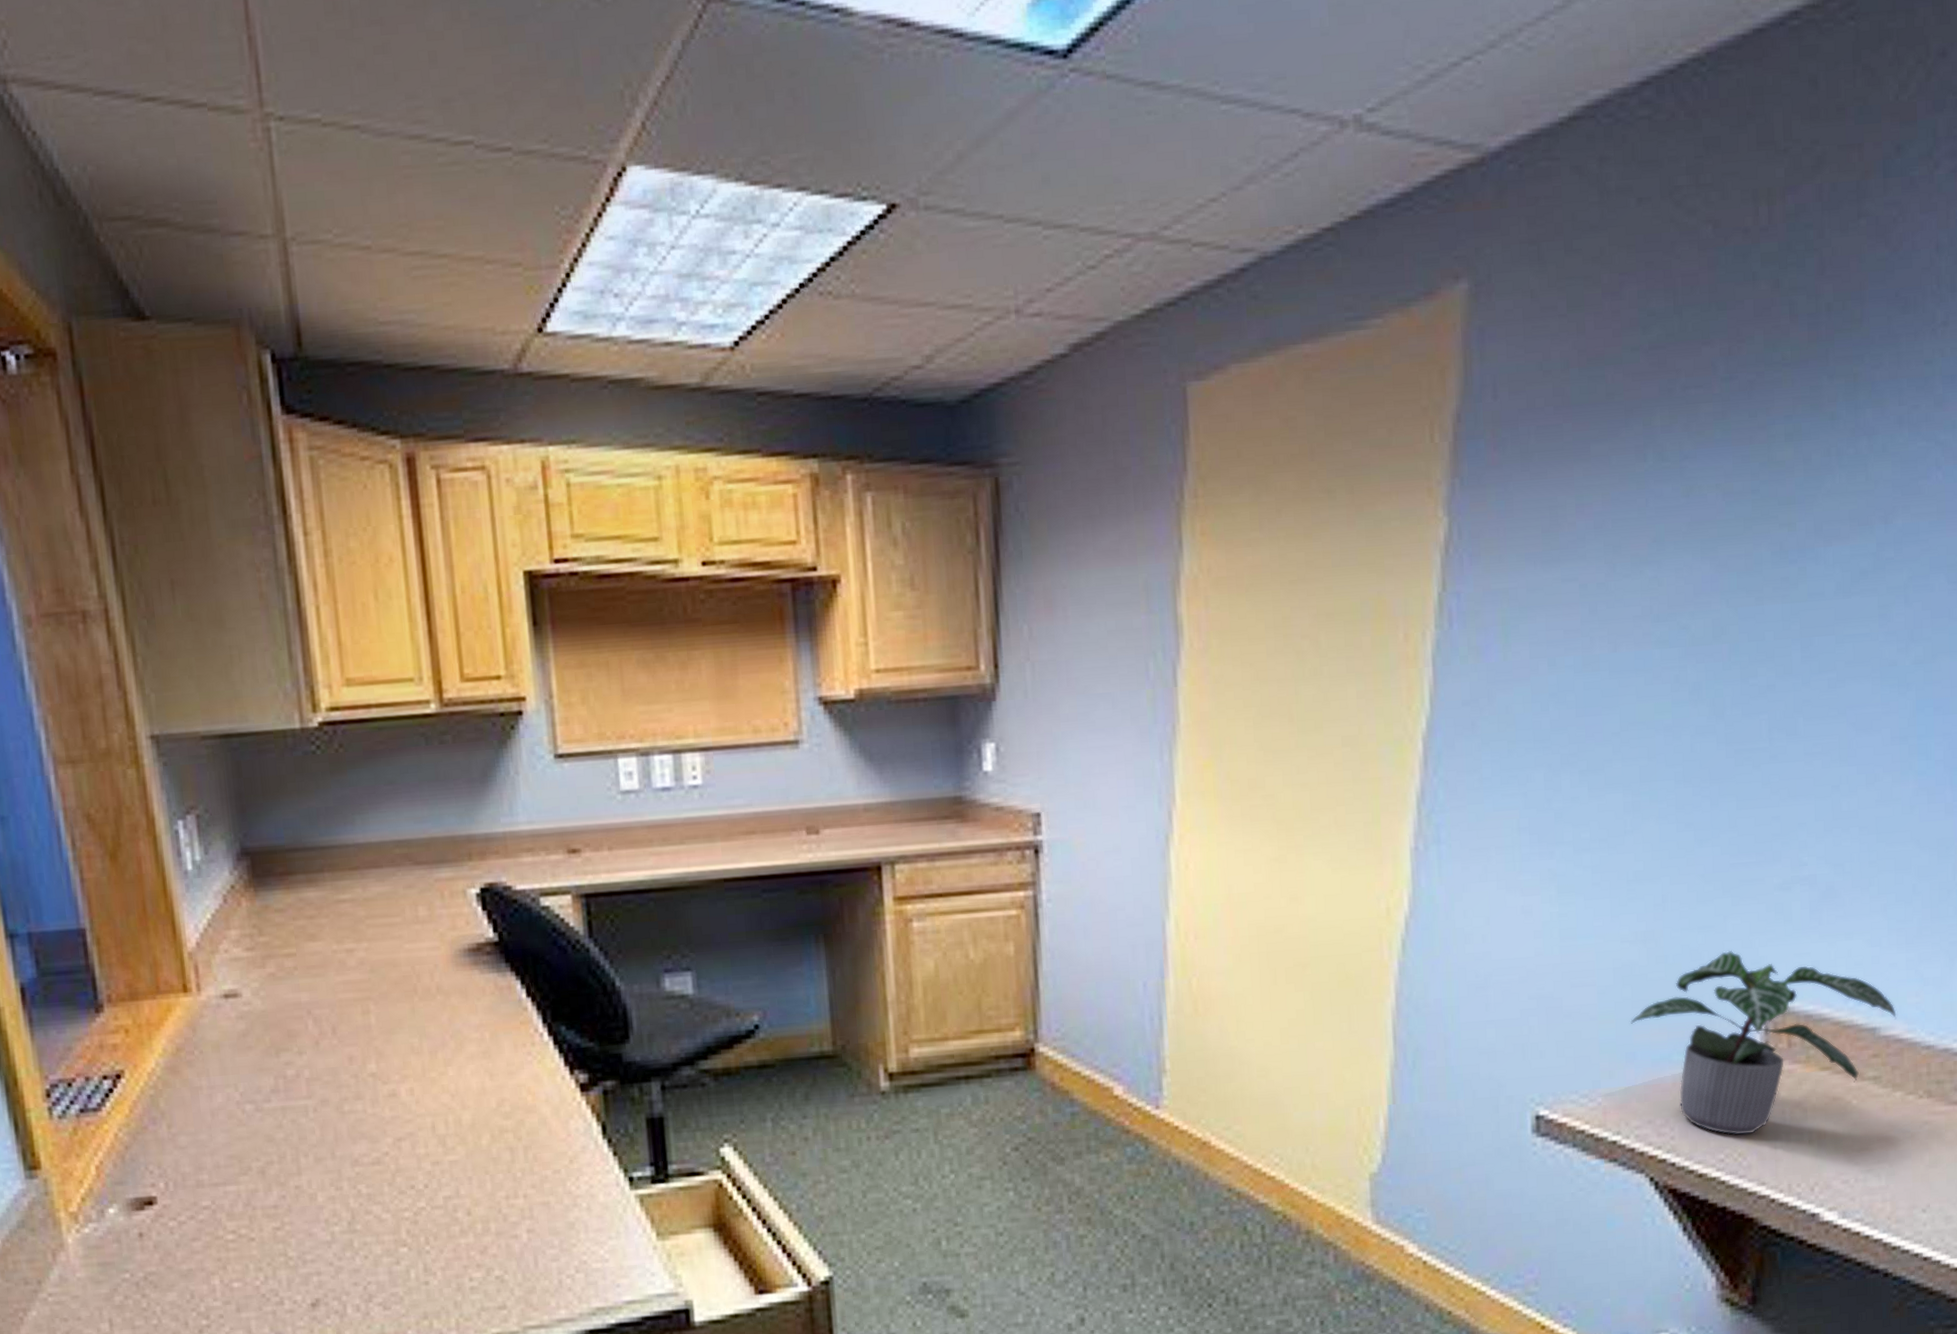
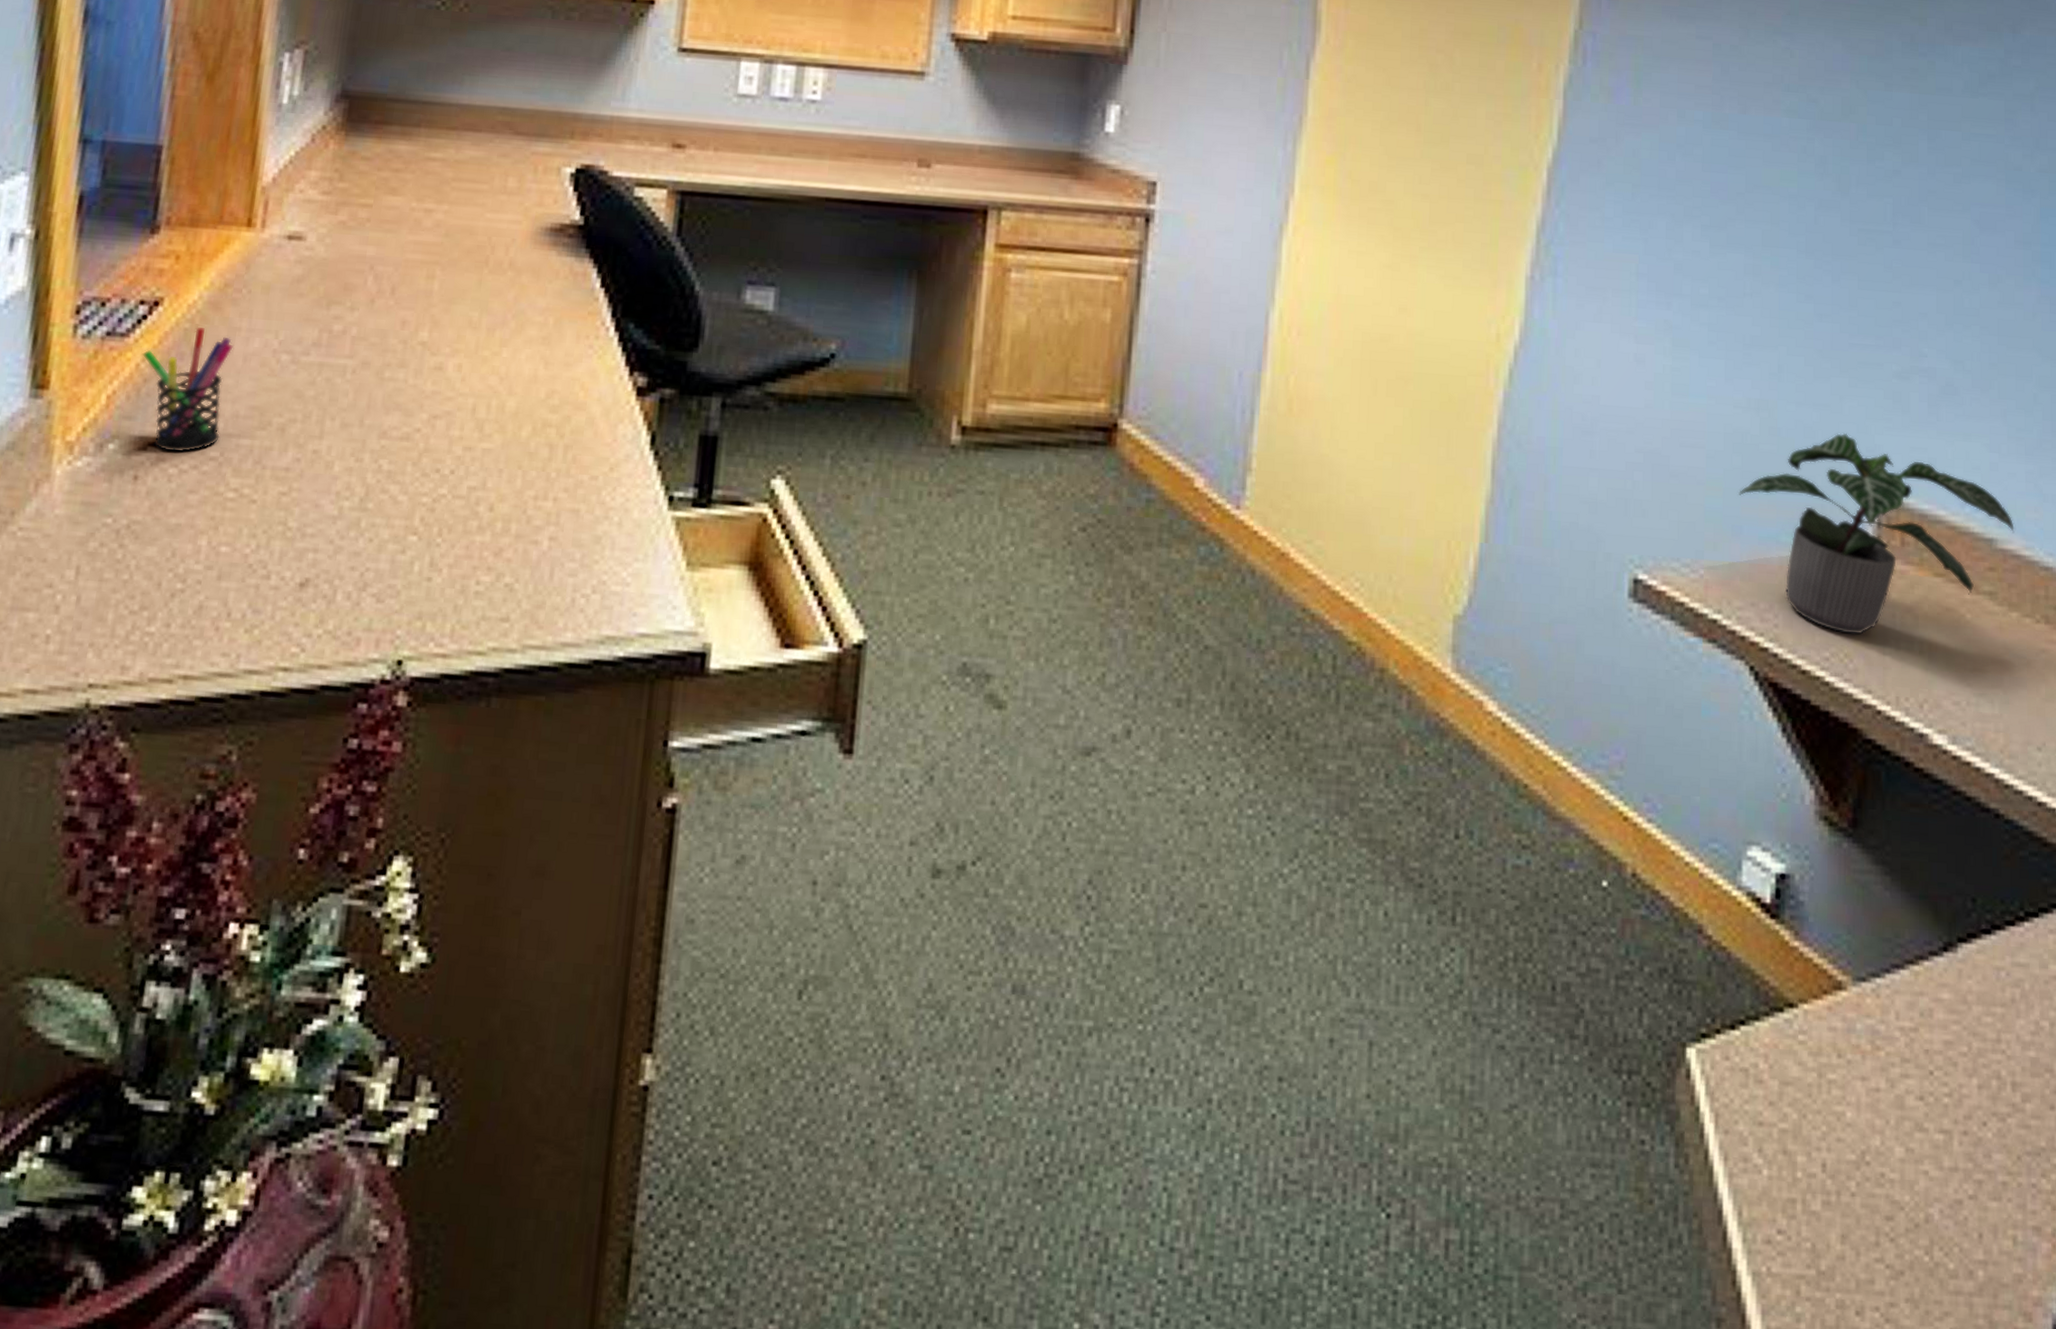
pen holder: none [117,1092,208,1208] -> present [142,327,234,453]

